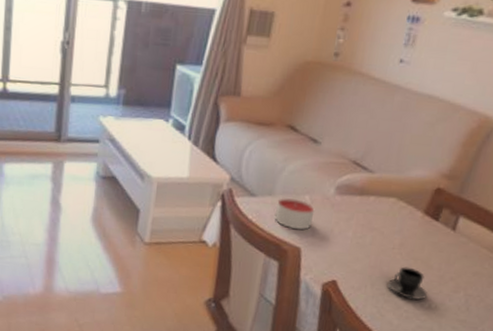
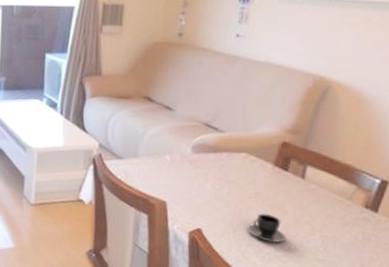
candle: present [274,198,315,230] -> none [140,159,175,185]

